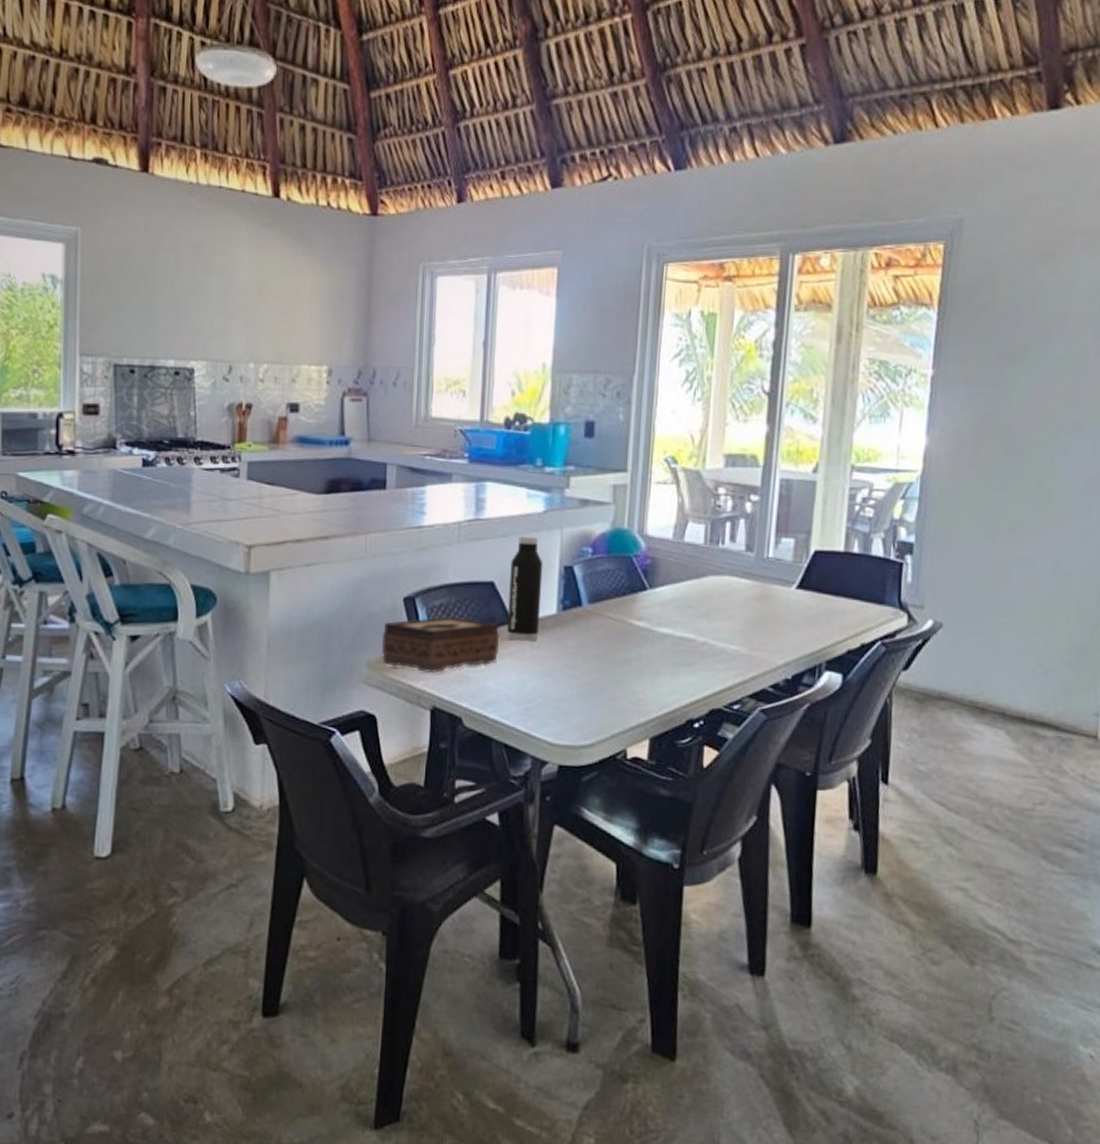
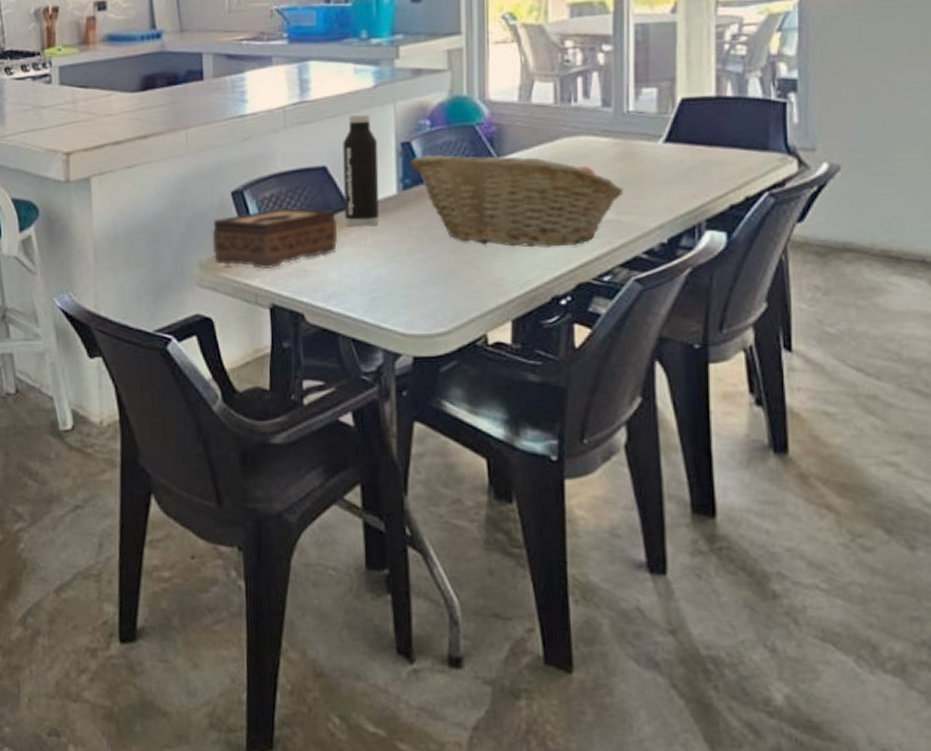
fruit basket: none [571,579,759,675] -> present [410,154,624,248]

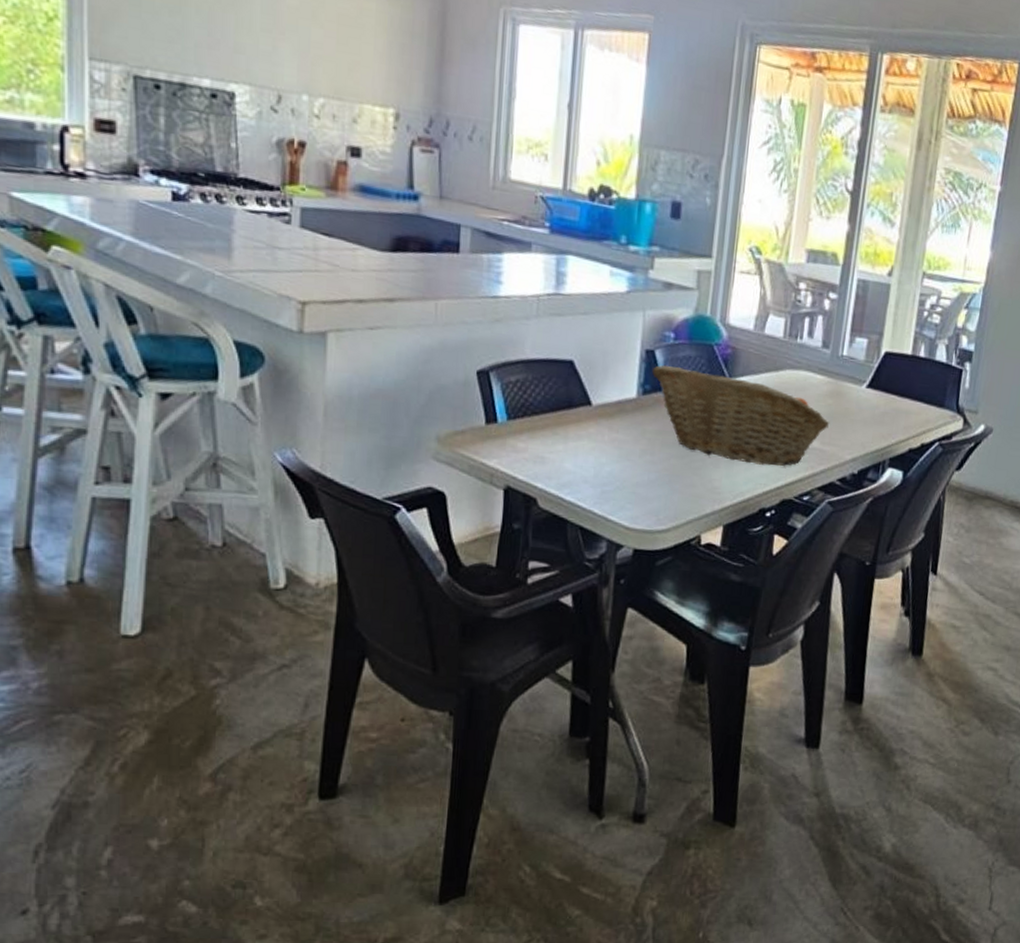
tissue box: present [213,206,337,270] -> none [453,393,577,452]
water bottle: present [343,113,380,227] -> none [585,314,625,425]

